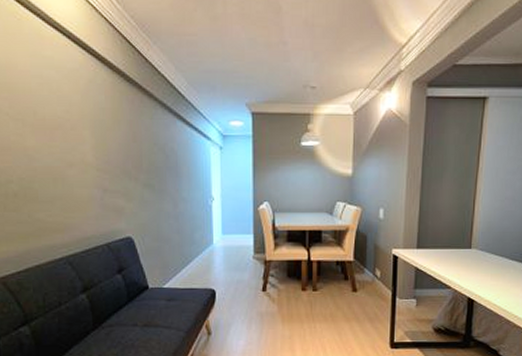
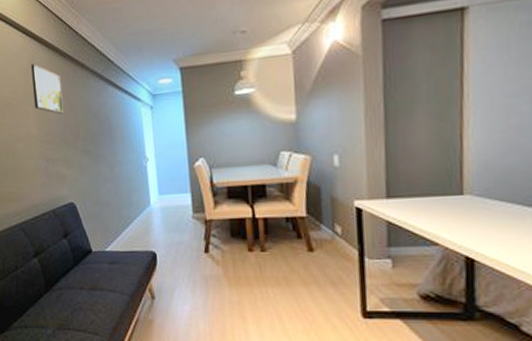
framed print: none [91,85,126,144] -> present [31,63,64,115]

